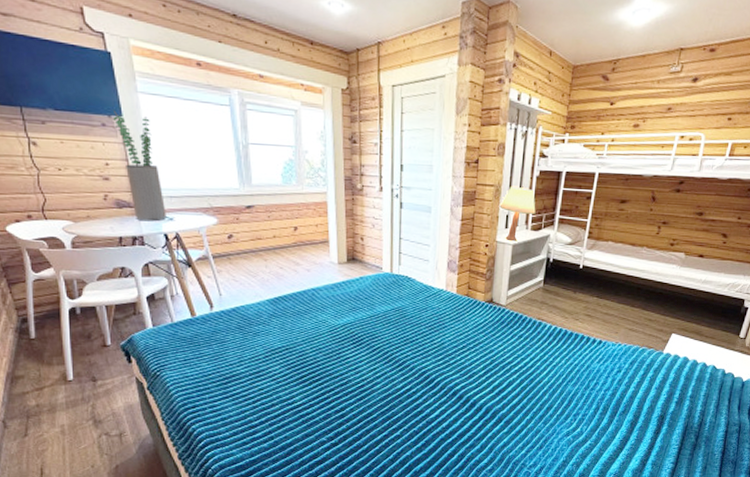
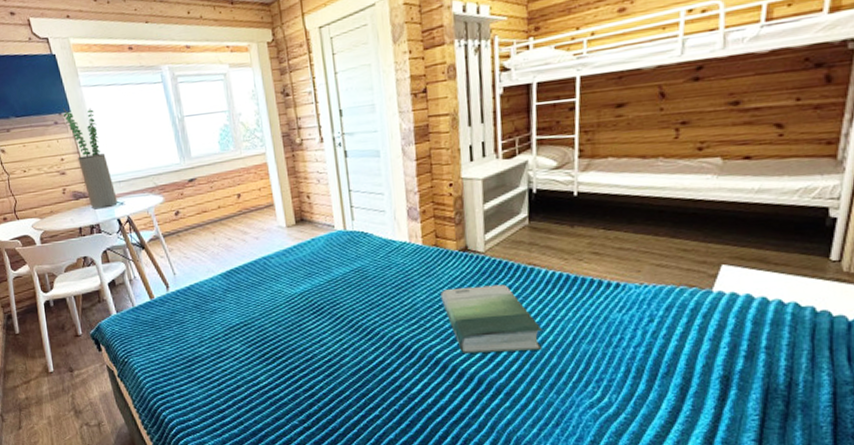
book: none [465,332,541,388] -> present [440,284,543,353]
table lamp: present [499,186,536,242] -> none [459,109,506,176]

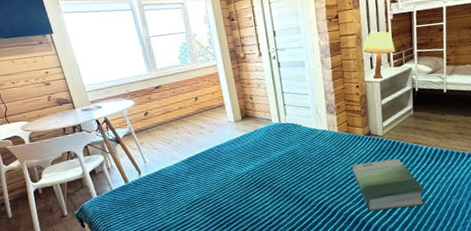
vase: present [63,107,118,210] -> none [46,30,96,113]
table lamp: none [459,109,506,176] -> present [363,30,396,80]

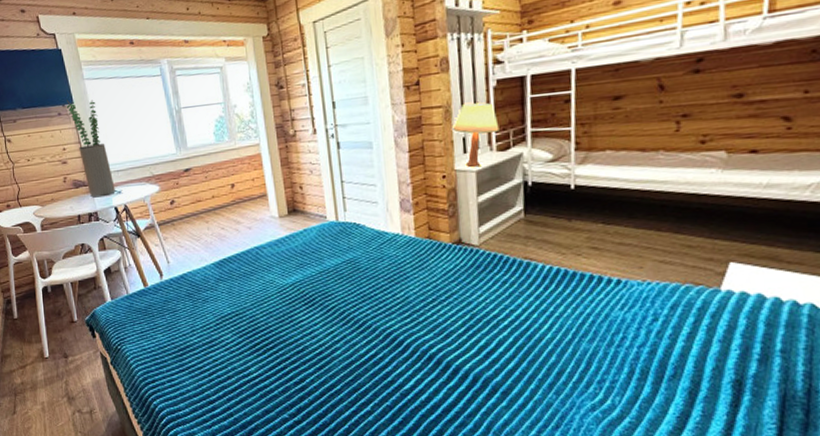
vase: none [46,30,96,113] -> present [66,99,115,198]
book: present [352,158,425,211] -> none [434,279,540,349]

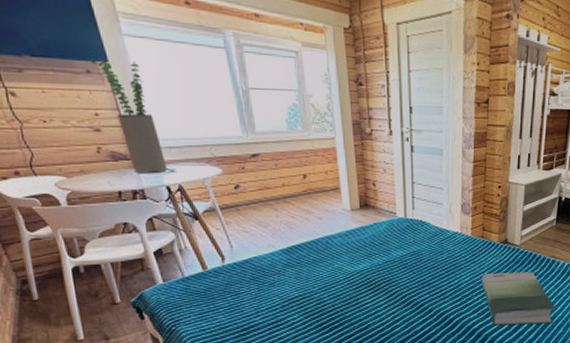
book: none [434,279,540,349] -> present [482,272,555,325]
table lamp: present [452,101,500,168] -> none [511,126,547,182]

